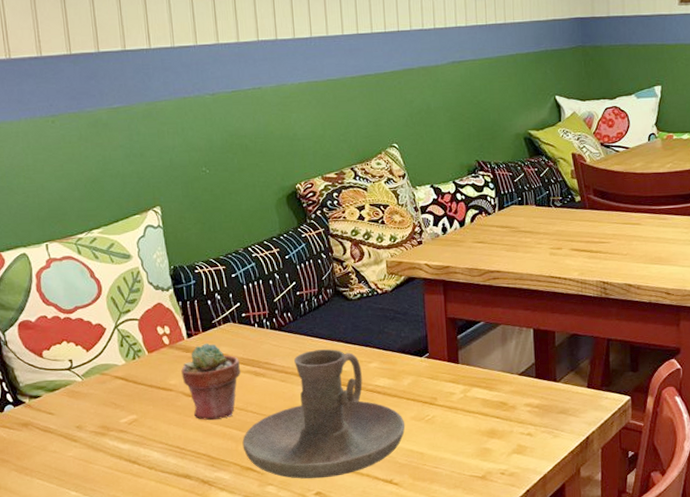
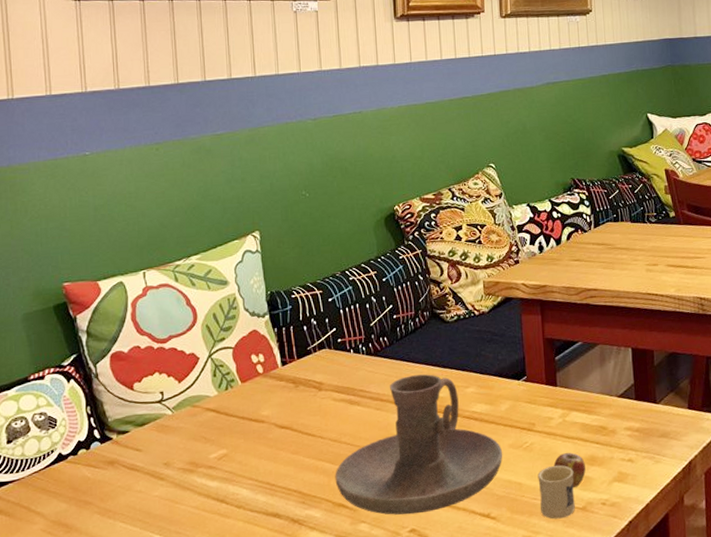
potted succulent: present [181,343,241,421] -> none [274,370,336,454]
mug: none [439,426,486,487] -> present [537,453,586,520]

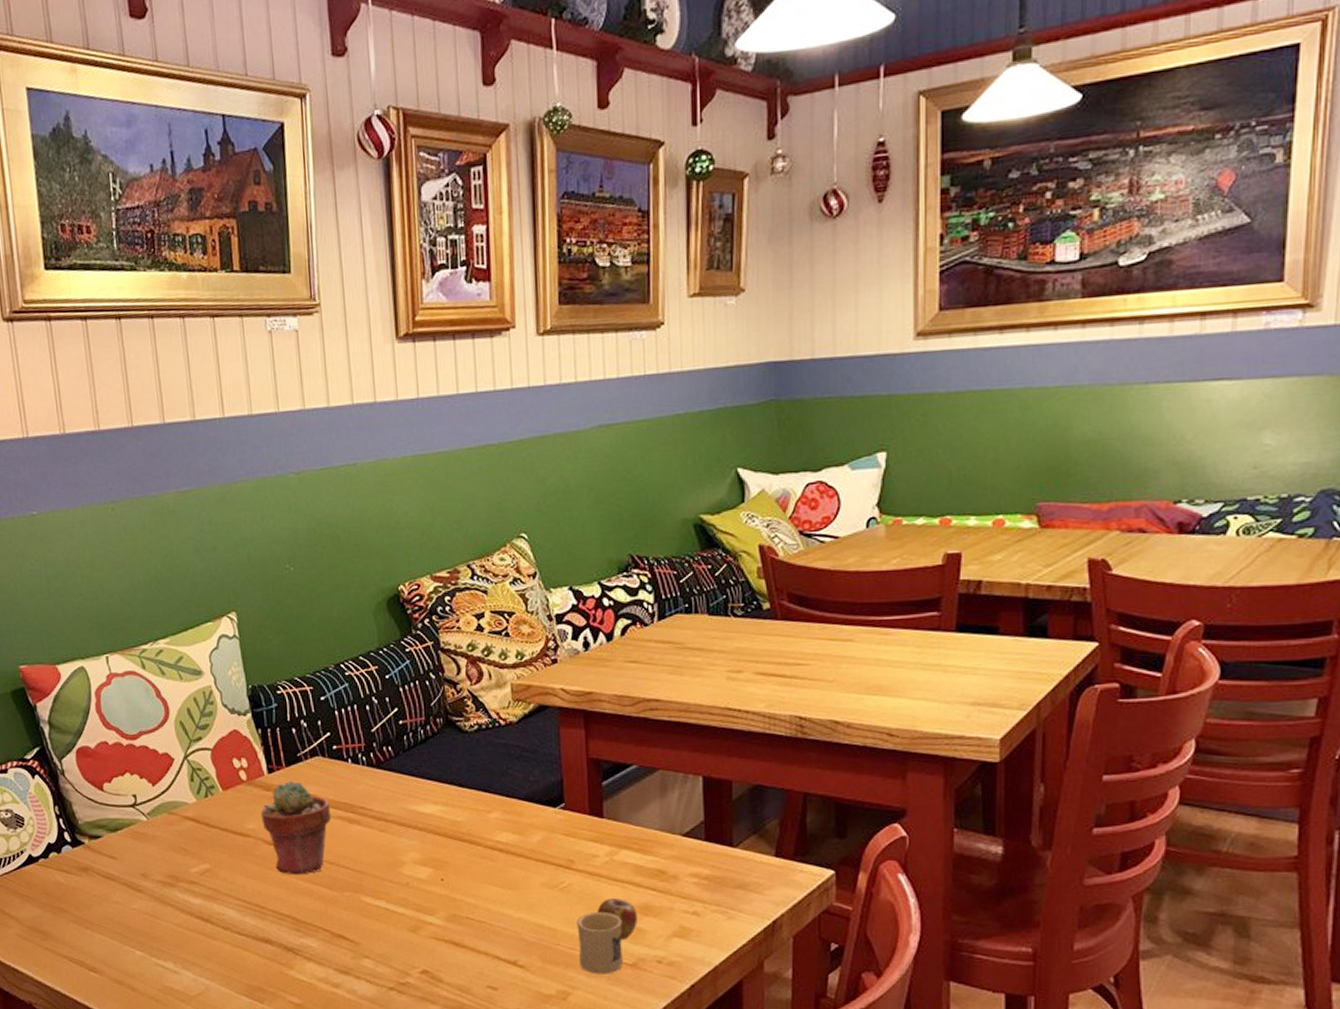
potted succulent: none [274,370,336,454] -> present [261,780,332,875]
candle holder: present [335,374,503,515] -> none [333,793,534,954]

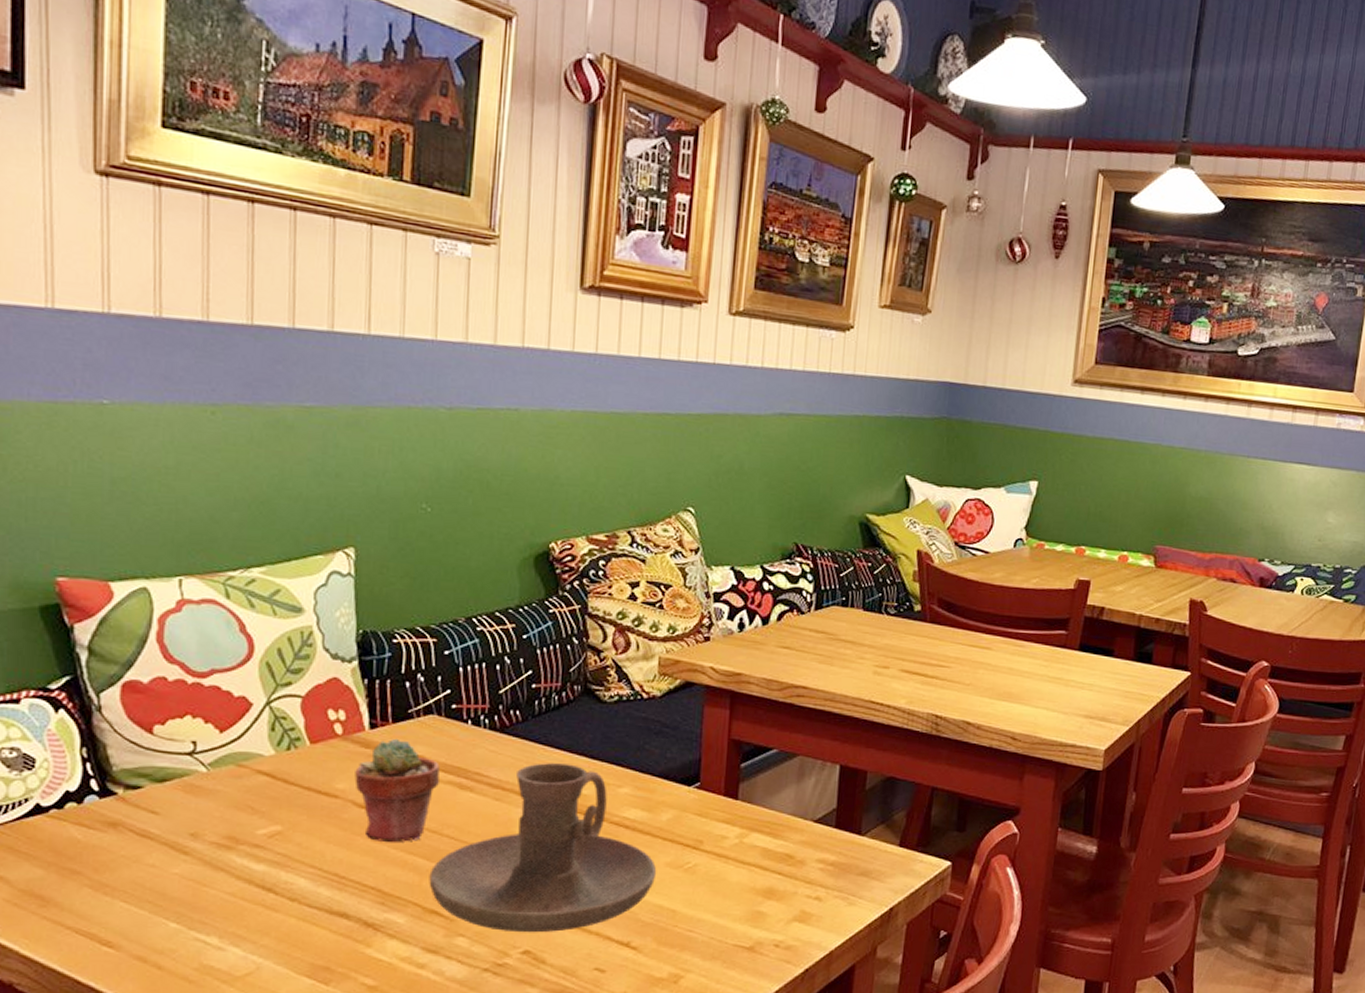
candle holder: none [333,793,534,954] -> present [429,763,657,933]
mug: present [576,898,637,974] -> none [696,881,760,958]

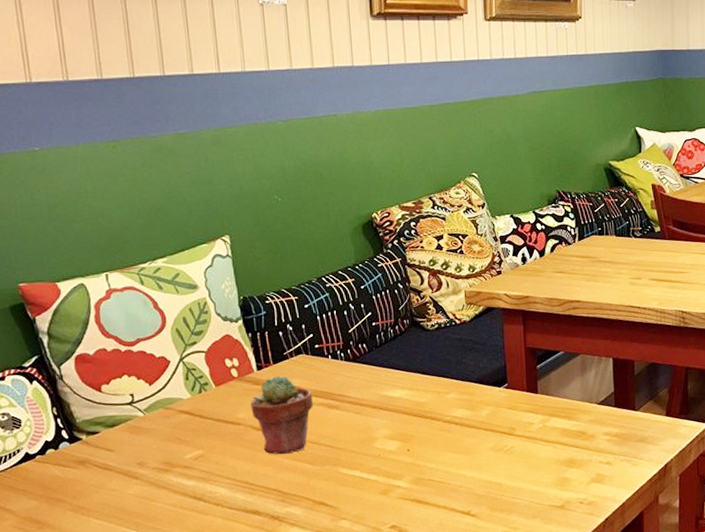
candle holder: present [429,763,657,933] -> none [314,380,484,513]

